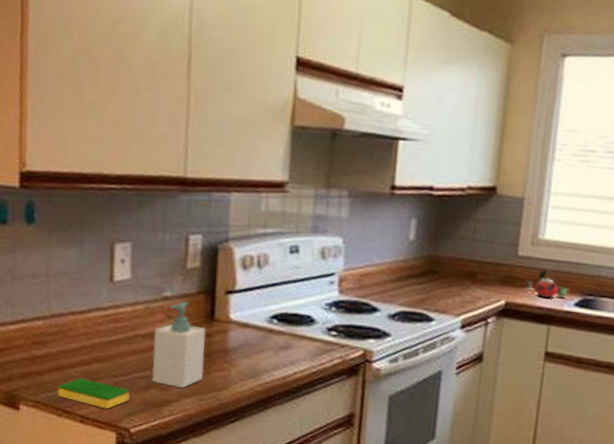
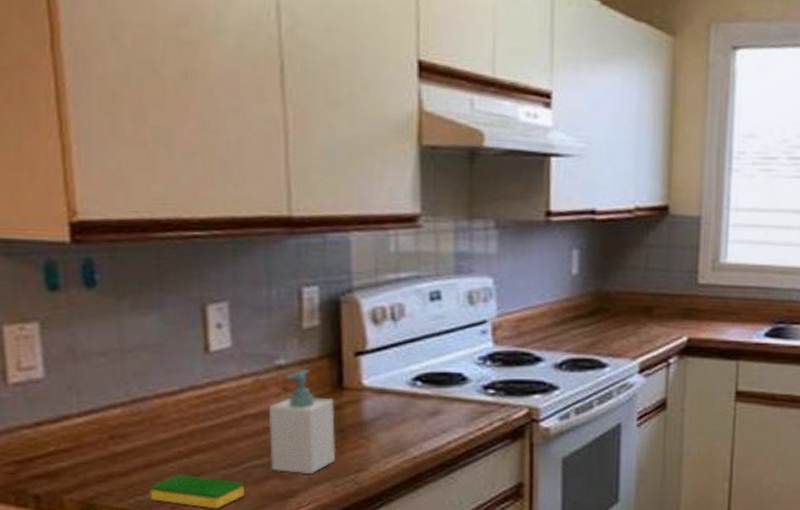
kettle: present [524,268,570,298] -> none [707,296,759,329]

